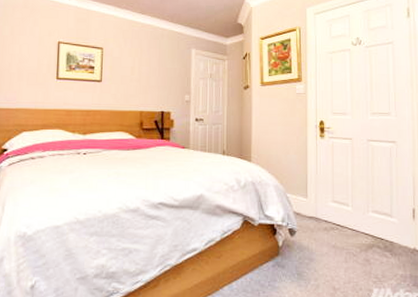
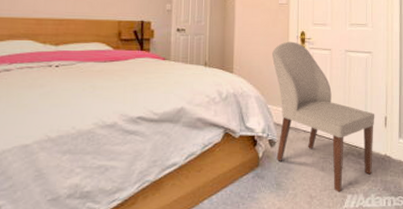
chair: none [289,130,402,286] -> present [271,41,375,192]

